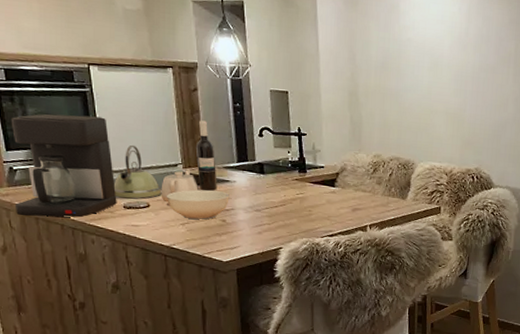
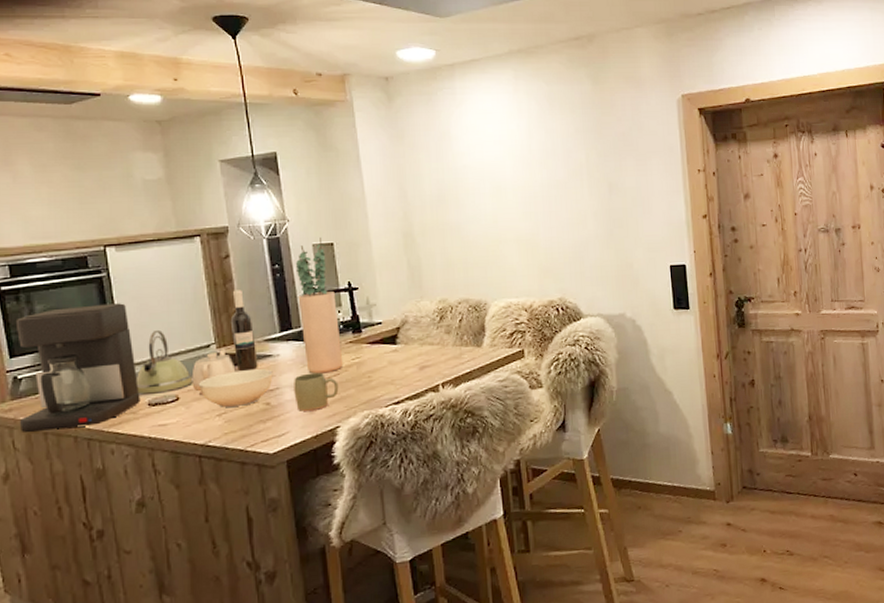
mug: none [246,200,284,232] -> present [294,372,339,411]
vase: none [254,85,289,203] -> present [296,238,343,374]

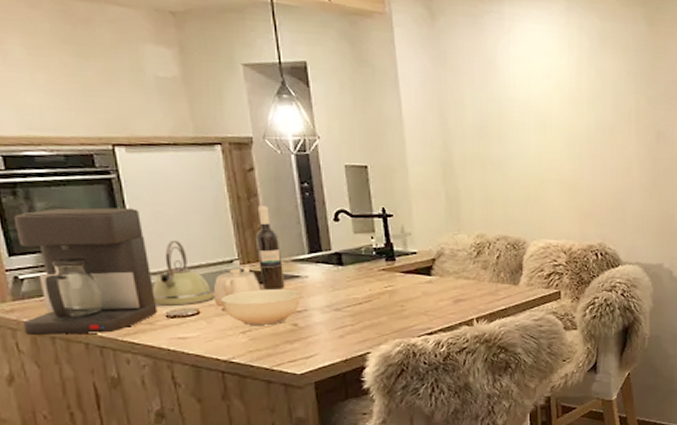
mug: present [294,372,339,411] -> none [323,297,370,335]
vase: present [296,238,343,374] -> none [327,159,376,299]

